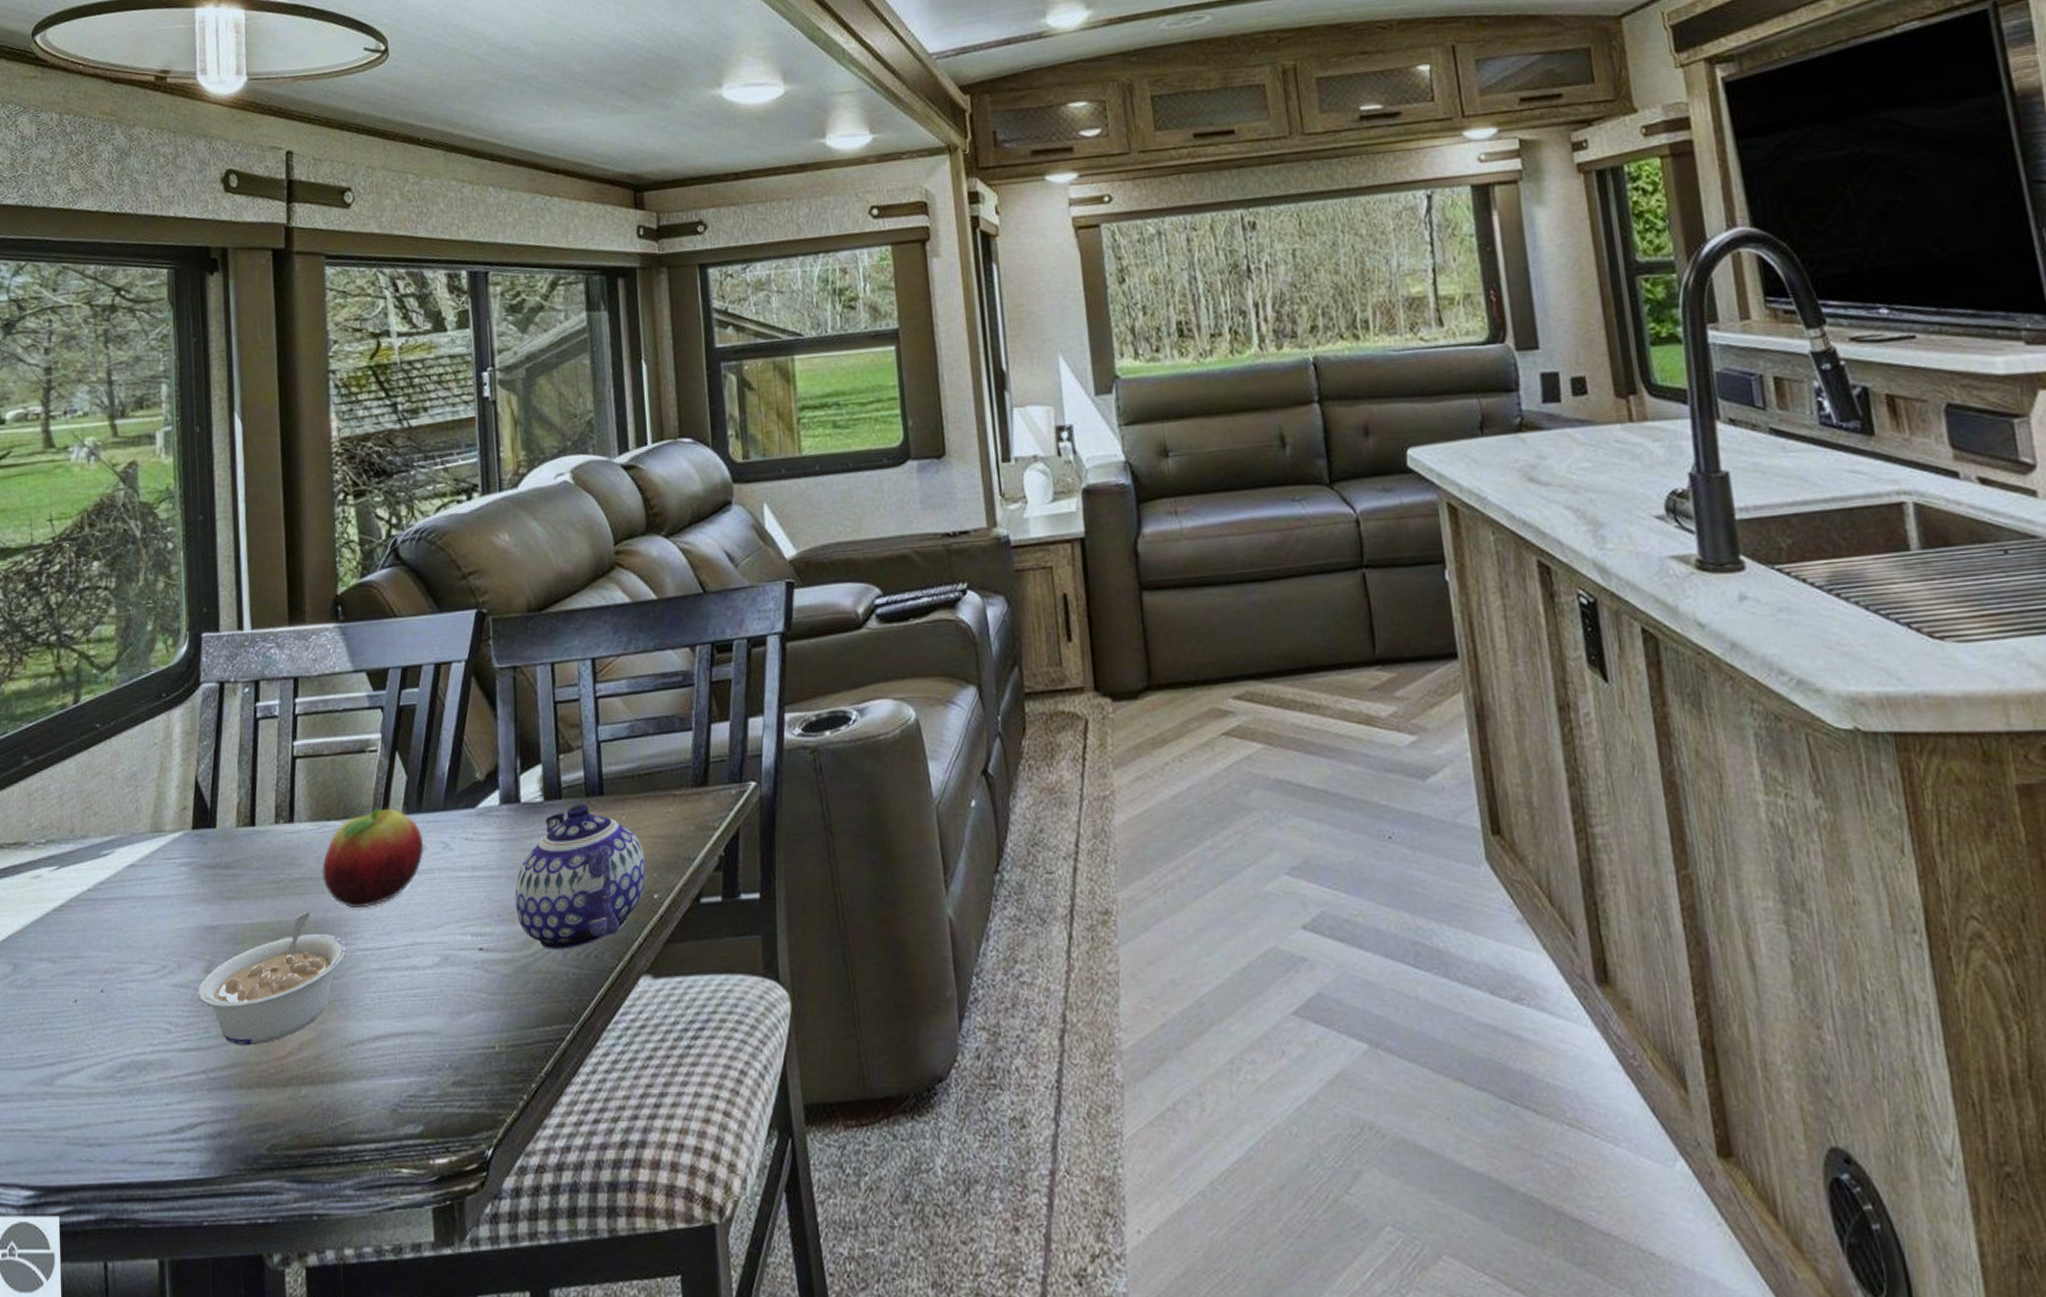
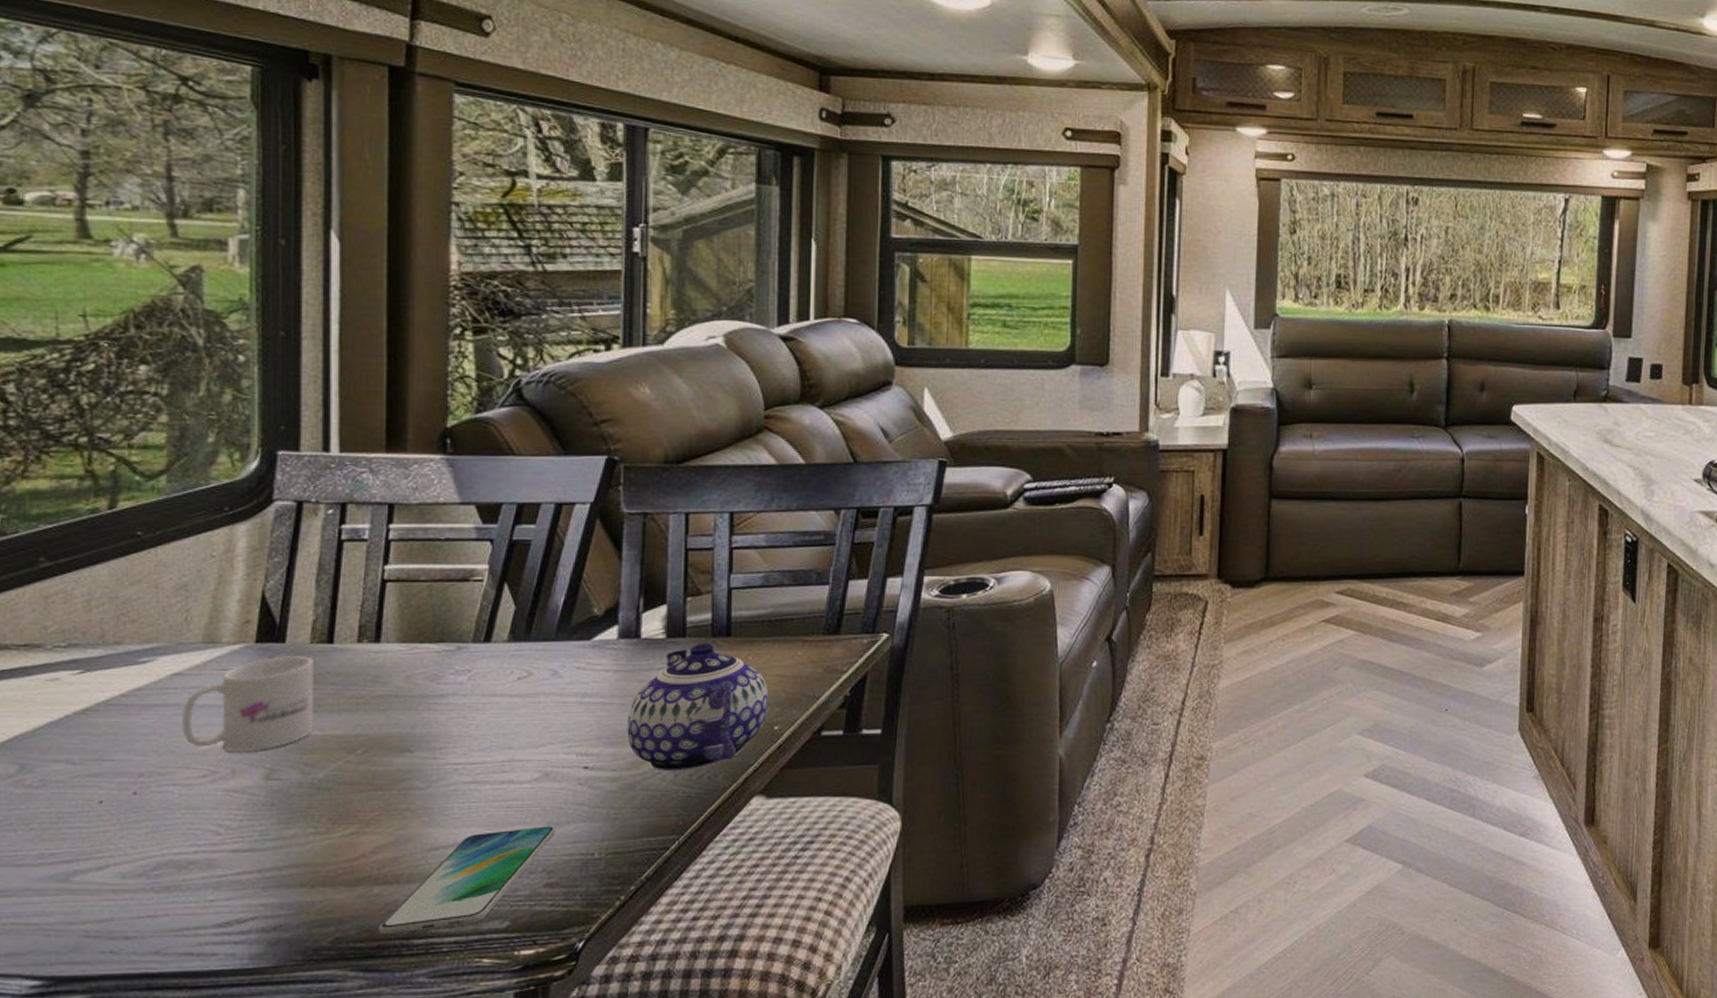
mug: none [135,840,243,944] -> present [181,655,313,752]
legume: present [198,912,347,1046] -> none [255,727,435,848]
smartphone: none [307,1016,458,1141] -> present [378,826,555,935]
fruit: present [322,808,424,909] -> none [411,635,530,726]

